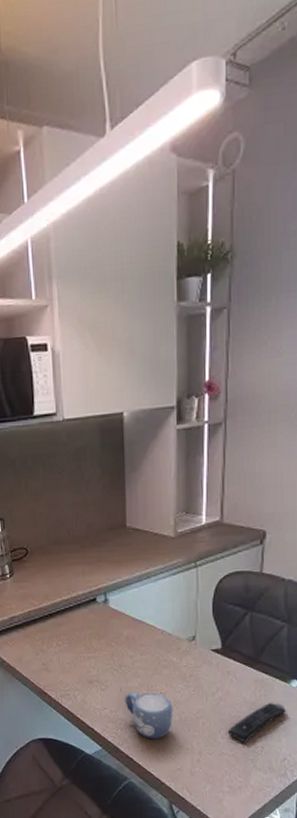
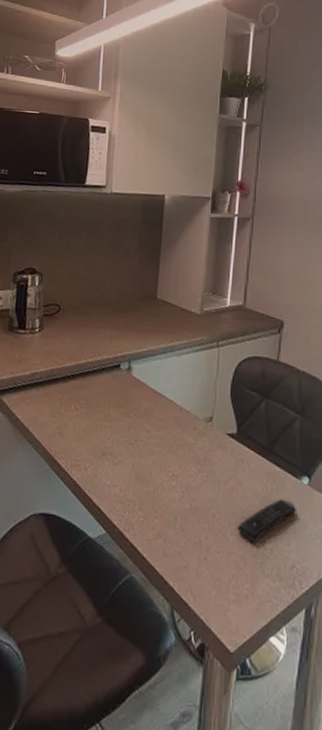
mug: present [124,692,173,739] -> none [136,470,185,528]

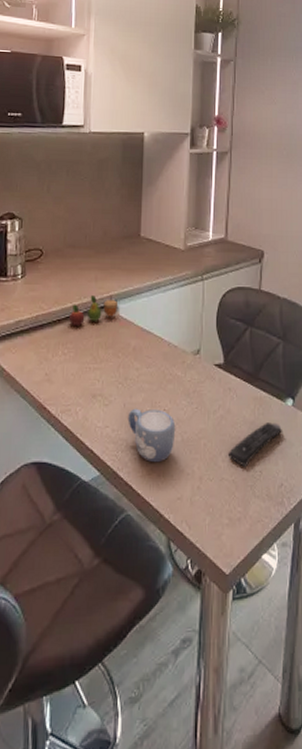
fruit: none [83,354,131,384] -> present [69,295,117,327]
mug: none [136,470,185,528] -> present [127,408,176,463]

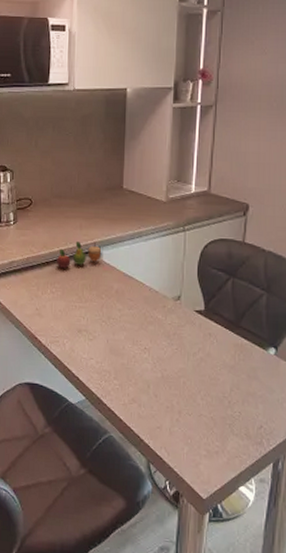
mug: present [127,408,176,463] -> none [110,344,156,395]
remote control: present [227,423,282,467] -> none [206,368,263,407]

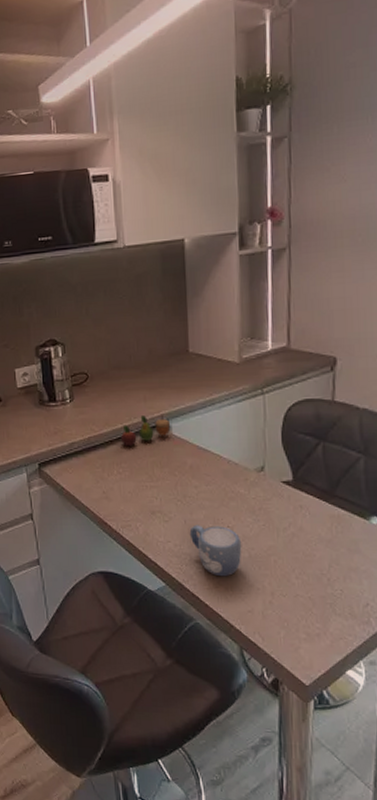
mug: none [110,344,156,395] -> present [189,525,242,577]

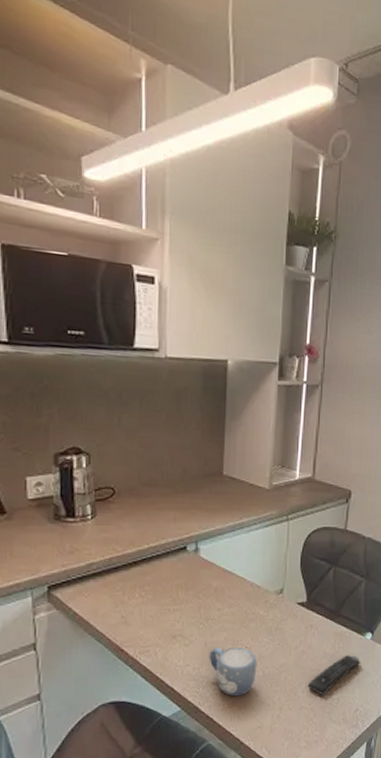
fruit: present [121,415,170,447] -> none [146,537,198,569]
remote control: none [302,541,366,585] -> present [307,655,360,696]

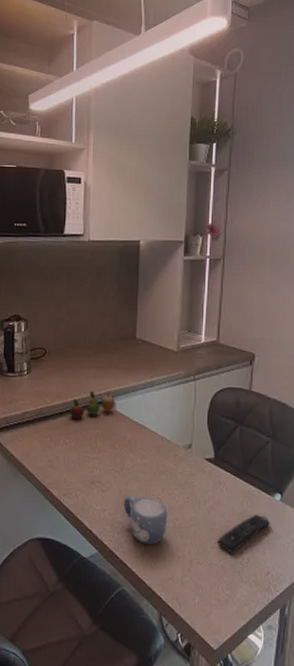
fruit: none [146,537,198,569] -> present [70,391,114,419]

